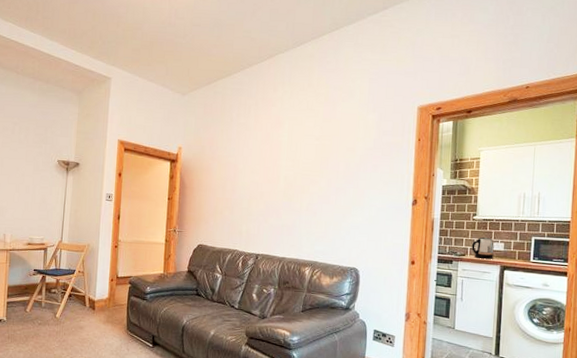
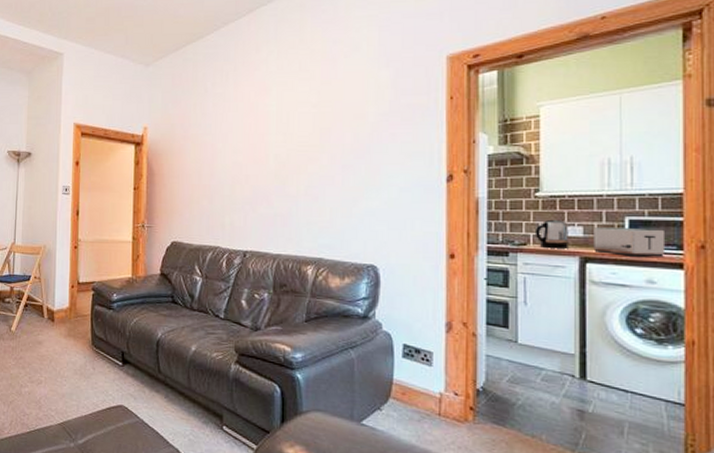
toaster: none [510,244,557,267] -> present [593,226,664,257]

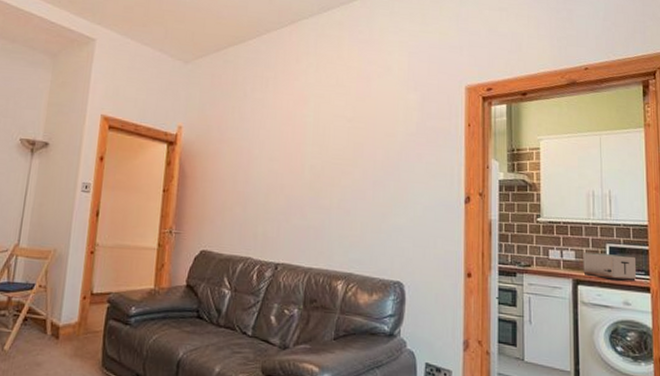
kettle: present [536,219,568,249] -> none [538,243,564,272]

